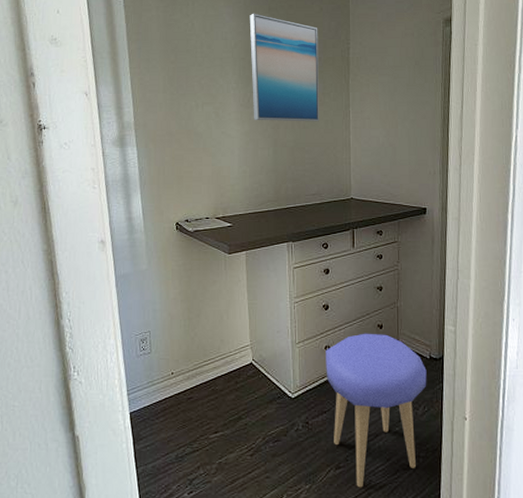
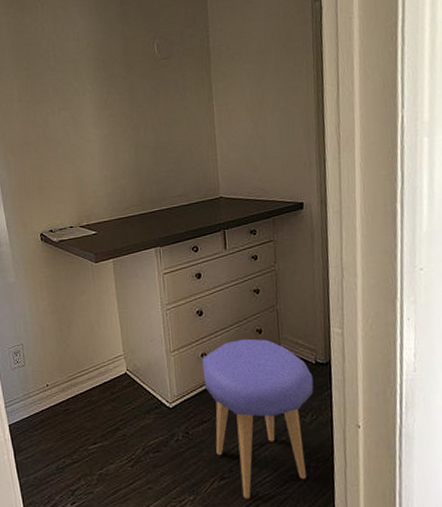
wall art: present [249,13,319,122] -> none [100,9,181,122]

